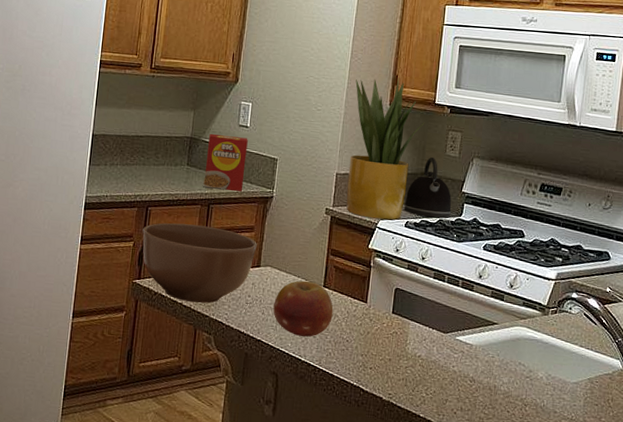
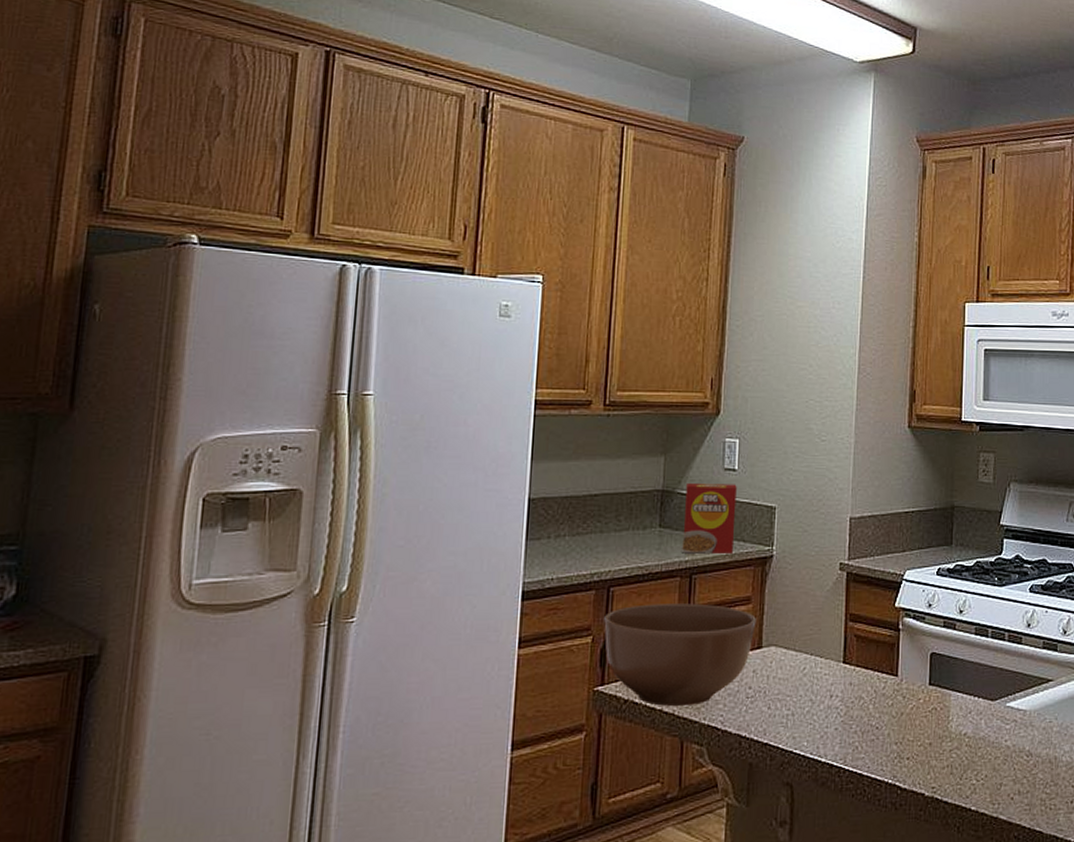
fruit: present [273,280,334,337] -> none [782,658,857,731]
planter: present [346,78,425,220] -> none [864,393,952,569]
kettle: present [404,156,452,219] -> none [934,485,991,560]

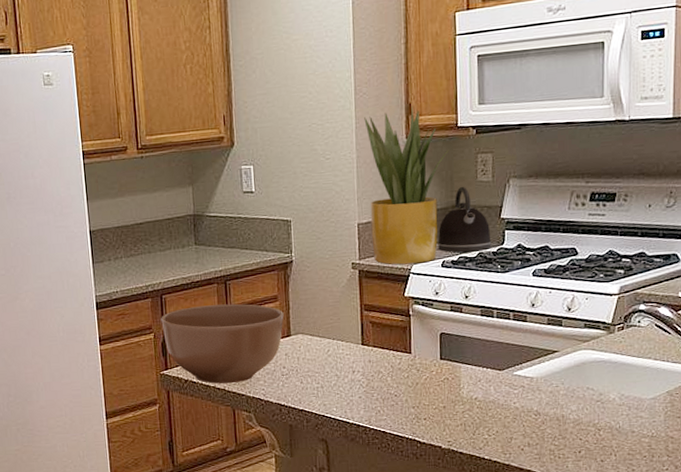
cereal box: present [682,482,737,555] -> none [213,204,258,265]
planter: none [864,393,952,569] -> present [364,106,449,265]
kettle: none [934,485,991,560] -> present [438,186,493,253]

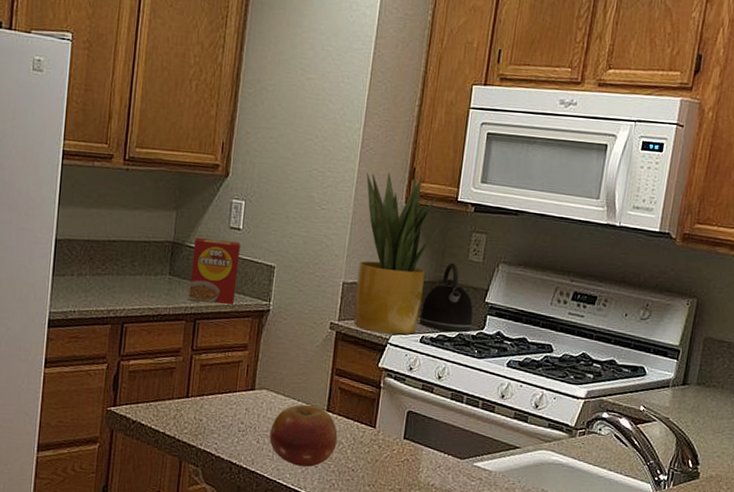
bowl: present [161,303,284,384] -> none [117,341,251,432]
cereal box: none [213,204,258,265] -> present [188,237,241,306]
fruit: none [311,341,377,399] -> present [269,404,338,467]

